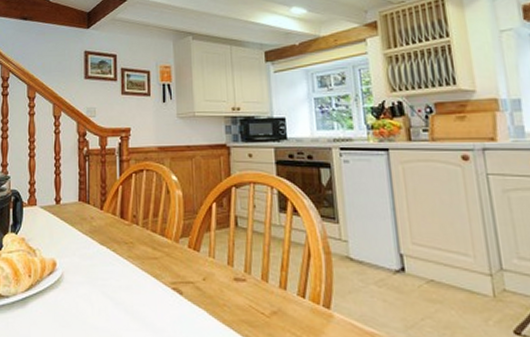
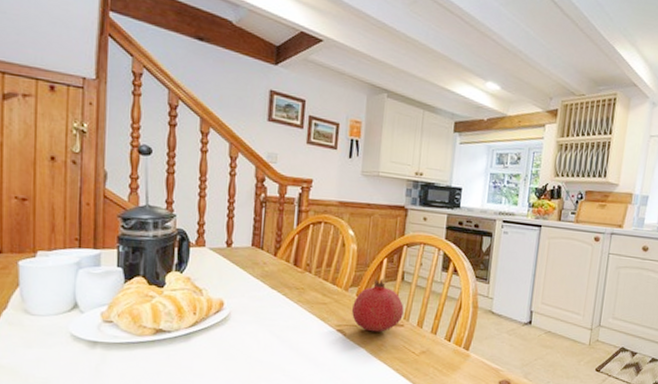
fruit: none [185,226,244,290] -> present [351,278,404,332]

